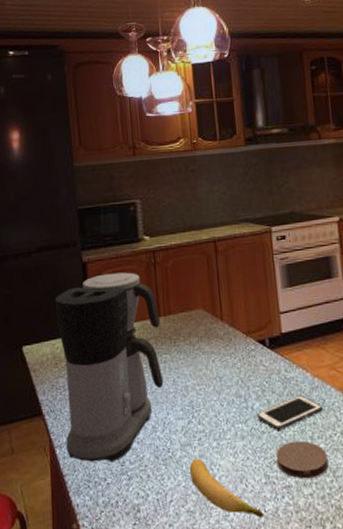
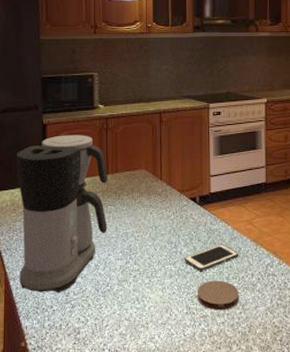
banana: present [189,458,265,519] -> none [124,292,184,341]

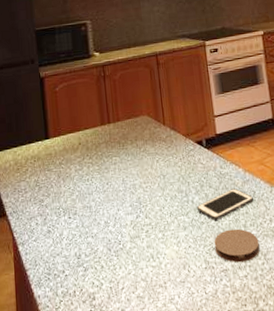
coffee maker: present [16,135,109,293] -> none [16,85,114,257]

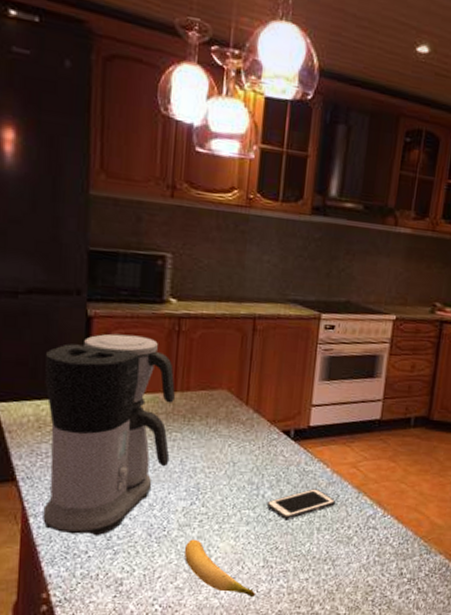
coffee maker: none [16,85,114,257] -> present [43,333,176,536]
banana: none [138,249,206,300] -> present [184,539,256,598]
coaster: present [214,228,260,263] -> none [278,530,331,566]

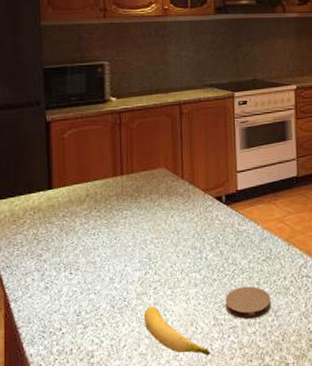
coffee maker: present [43,333,176,536] -> none [15,132,123,314]
cell phone: present [266,489,335,519] -> none [210,246,269,278]
coaster: none [278,530,331,566] -> present [225,286,271,320]

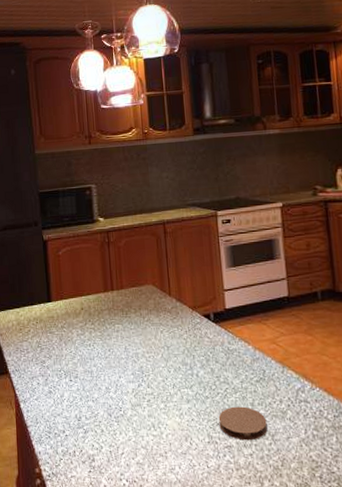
banana: present [143,306,211,356] -> none [139,418,207,473]

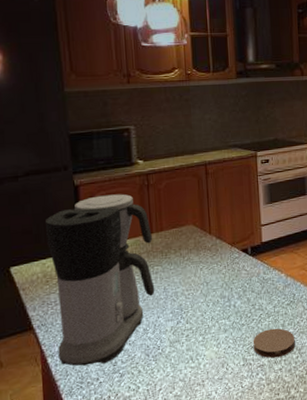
coffee maker: none [19,250,116,417] -> present [45,194,155,366]

